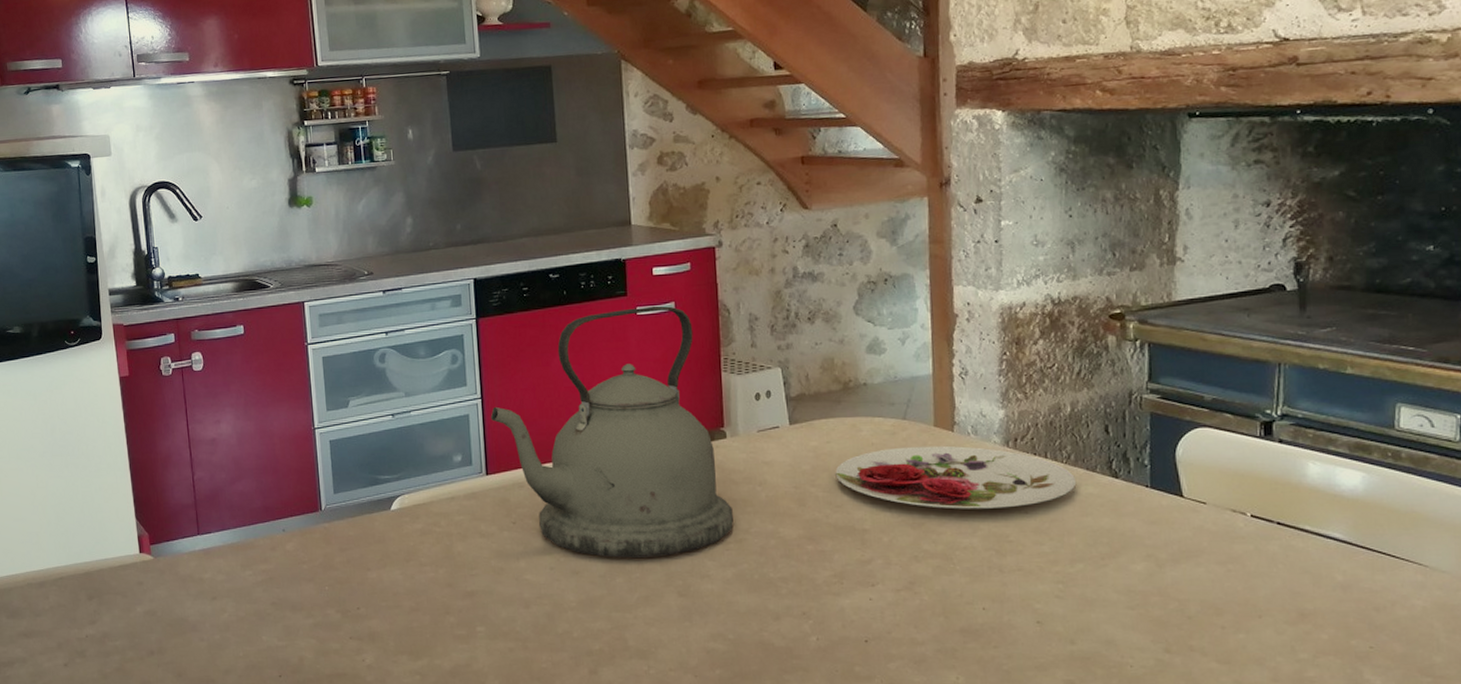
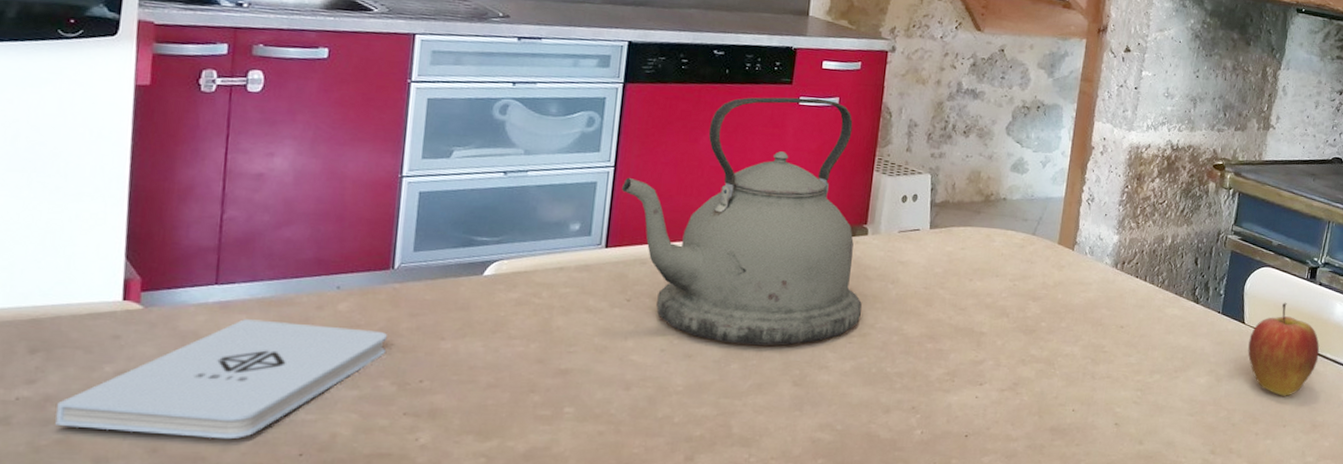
notepad: none [112,562,327,665] -> present [55,319,387,440]
plate: present [835,445,1077,509] -> none [964,259,1166,322]
apple: none [1193,467,1294,581] -> present [1248,302,1320,396]

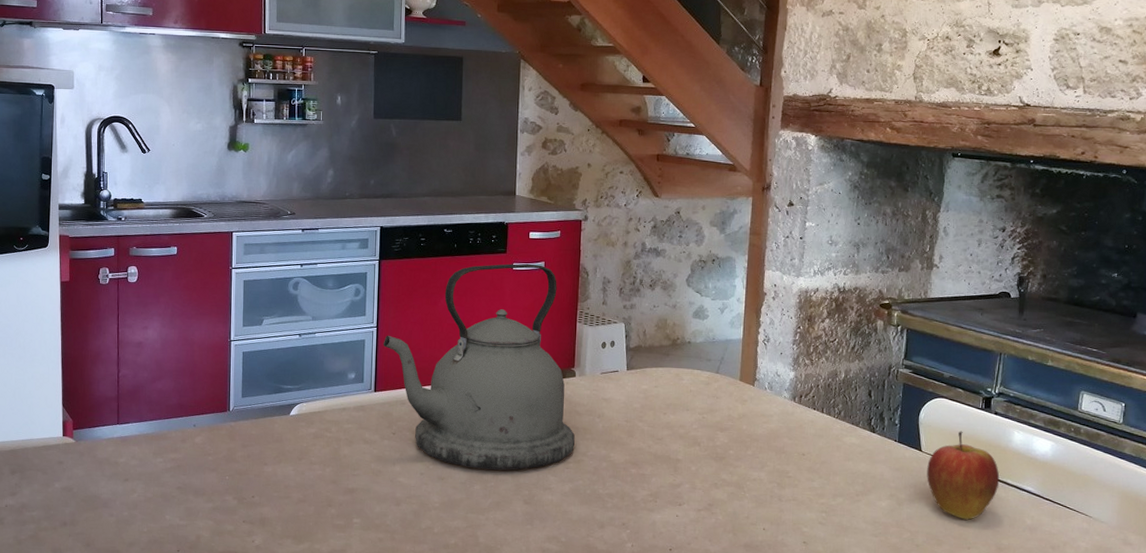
notepad: present [55,319,387,440] -> none [29,449,228,538]

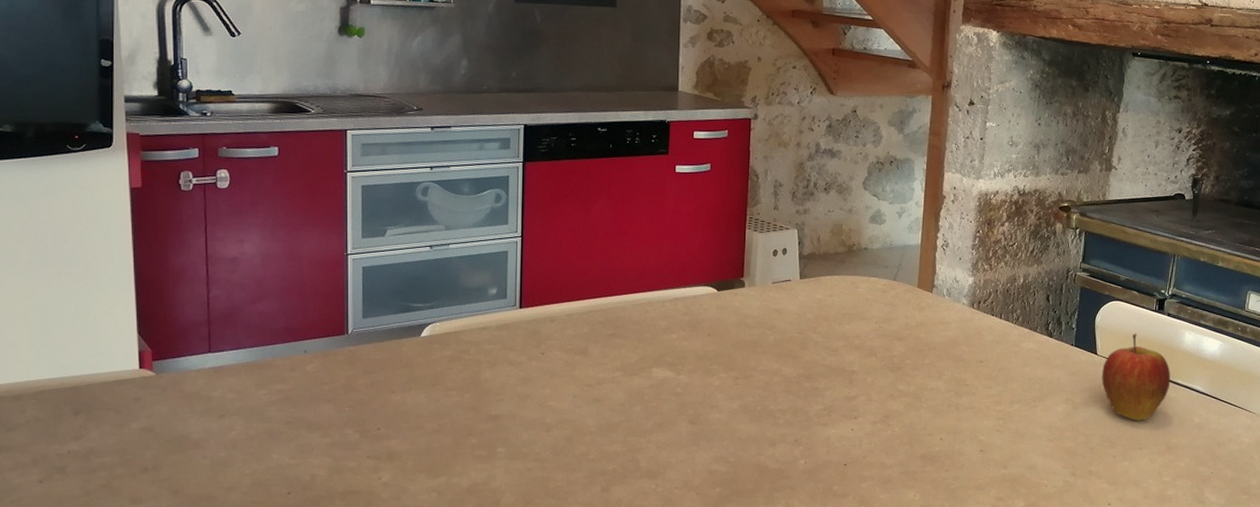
kettle: present [383,263,575,470] -> none [528,165,744,389]

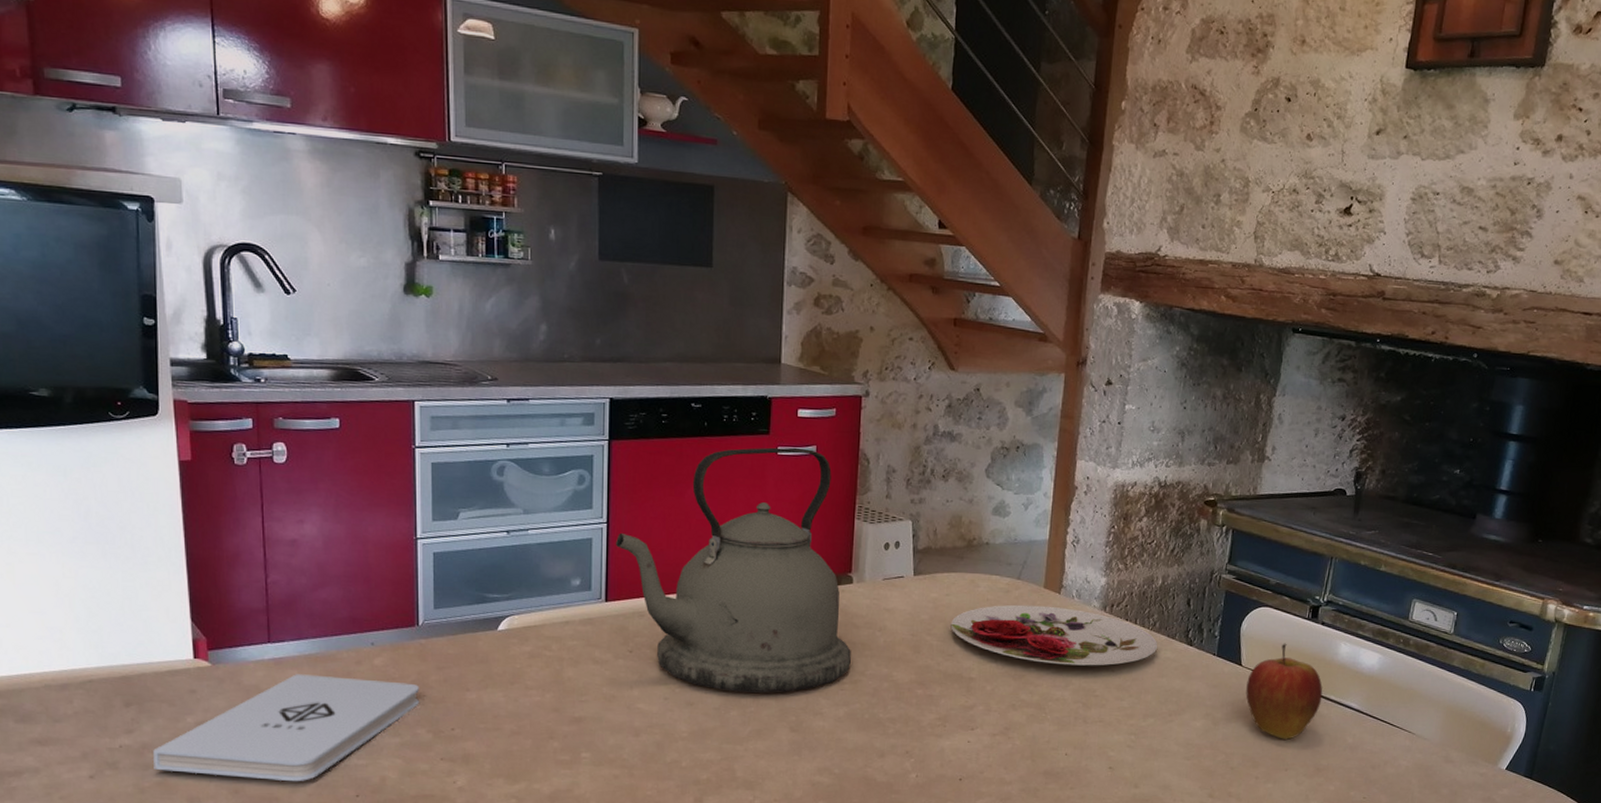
notepad: none [99,381,348,482] -> present [153,674,419,782]
kettle: none [528,165,744,389] -> present [615,447,851,693]
plate: none [834,303,1022,358] -> present [950,604,1158,666]

